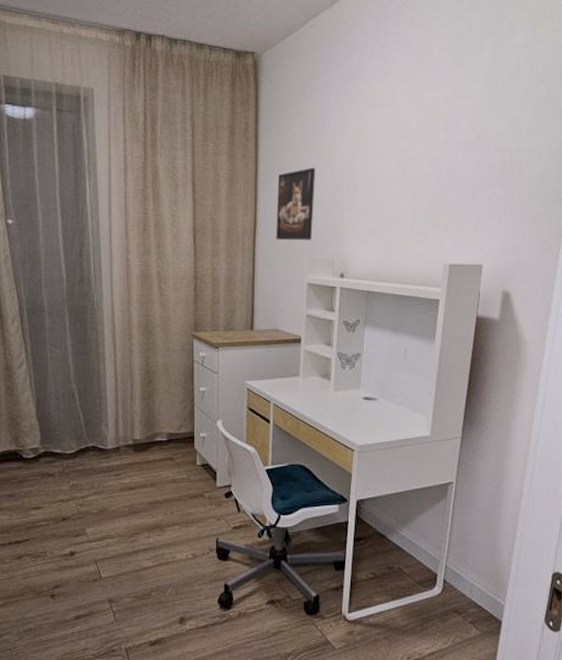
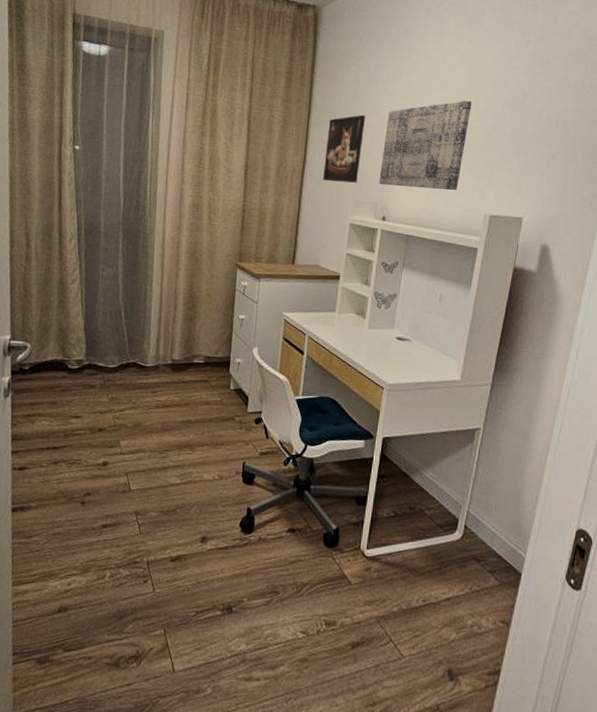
wall art: none [334,146,424,242] -> present [379,100,472,190]

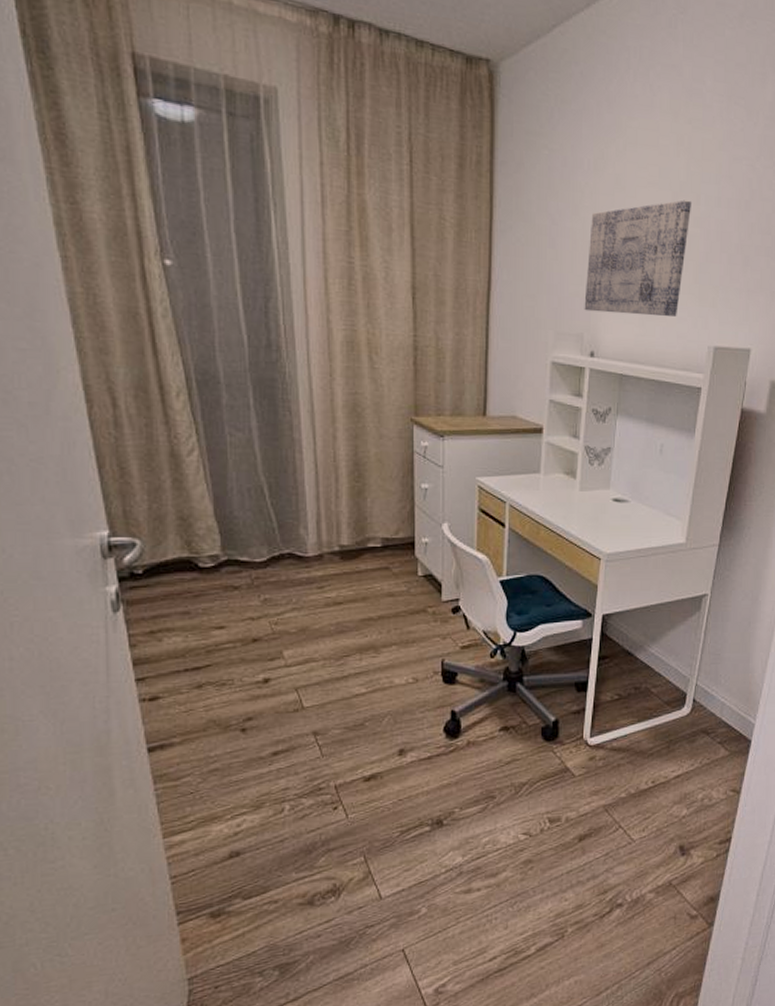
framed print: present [323,114,366,183] -> none [515,217,564,309]

